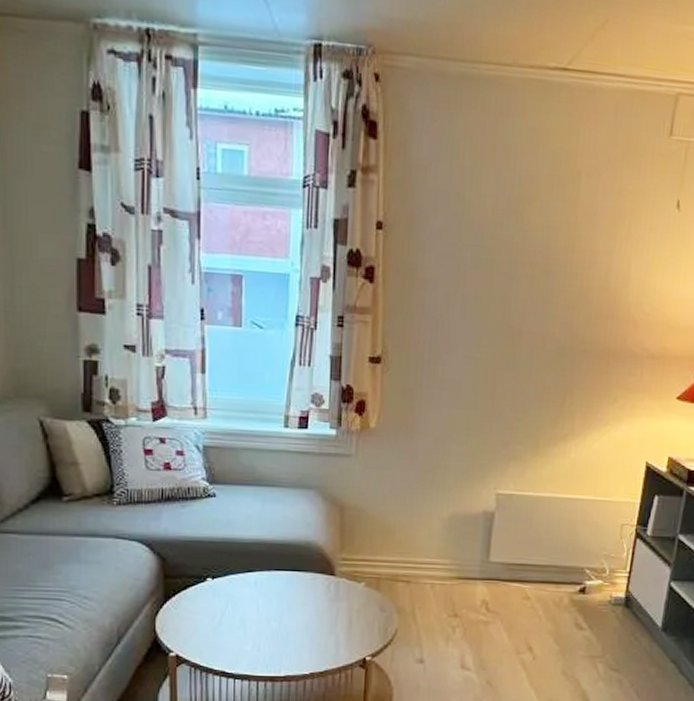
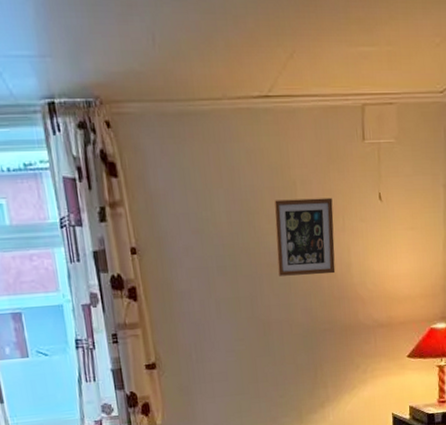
picture frame: none [541,191,621,287] -> present [274,197,336,276]

